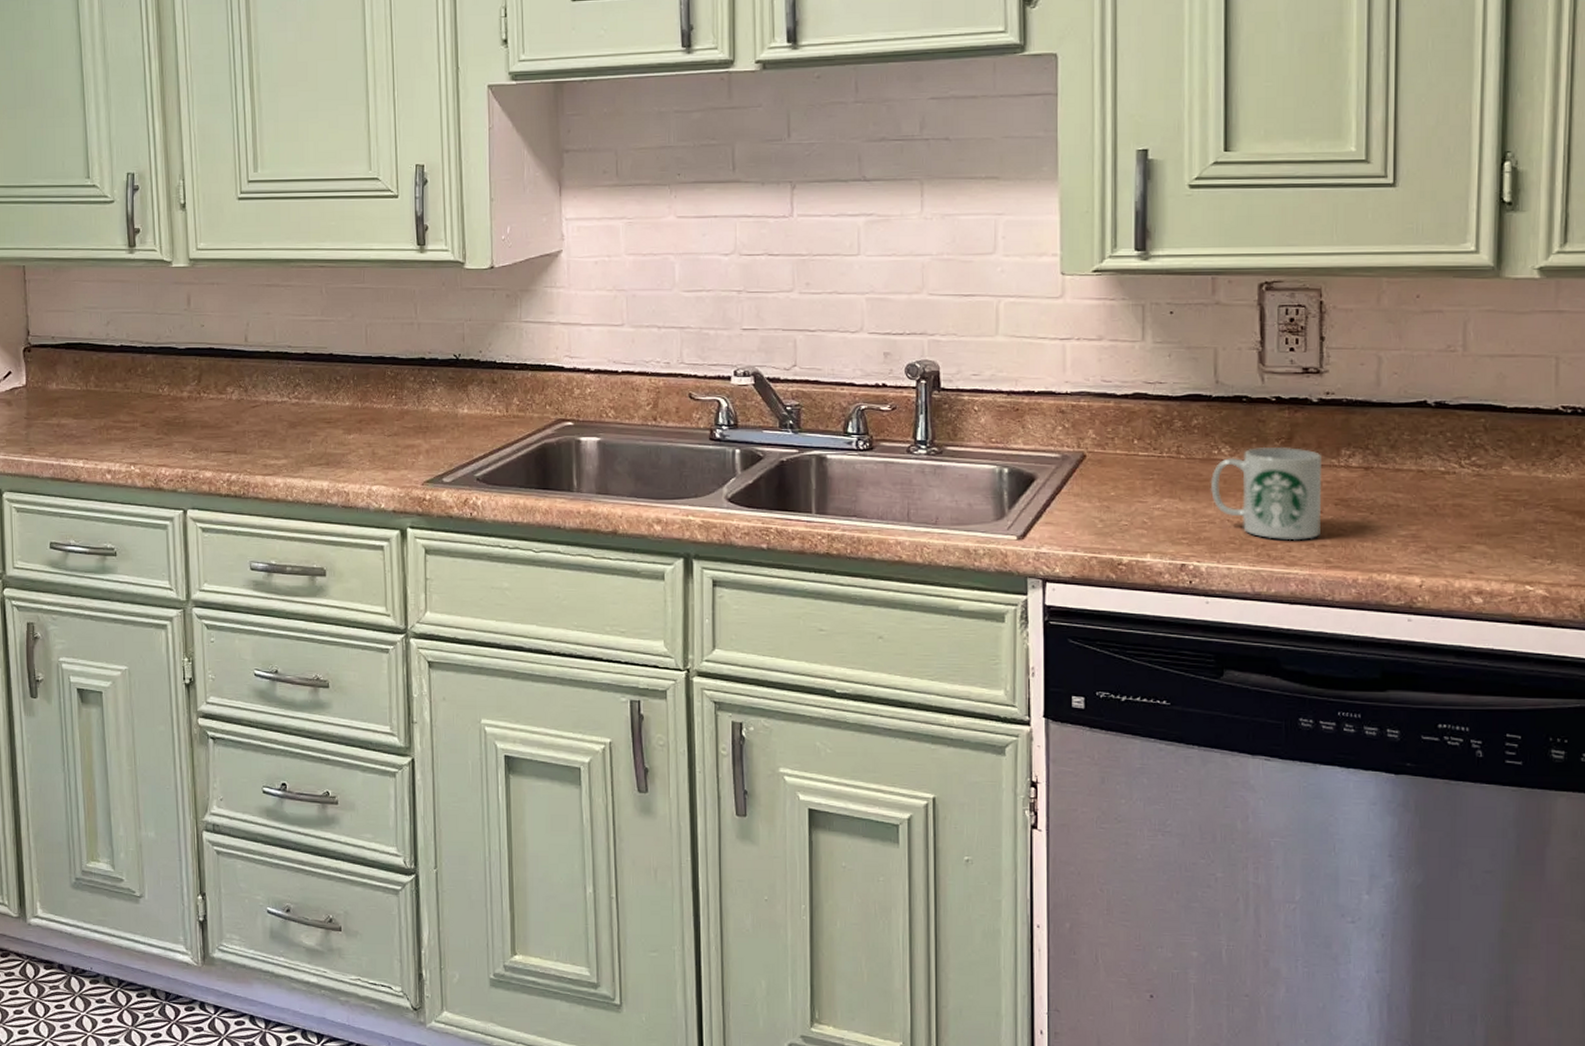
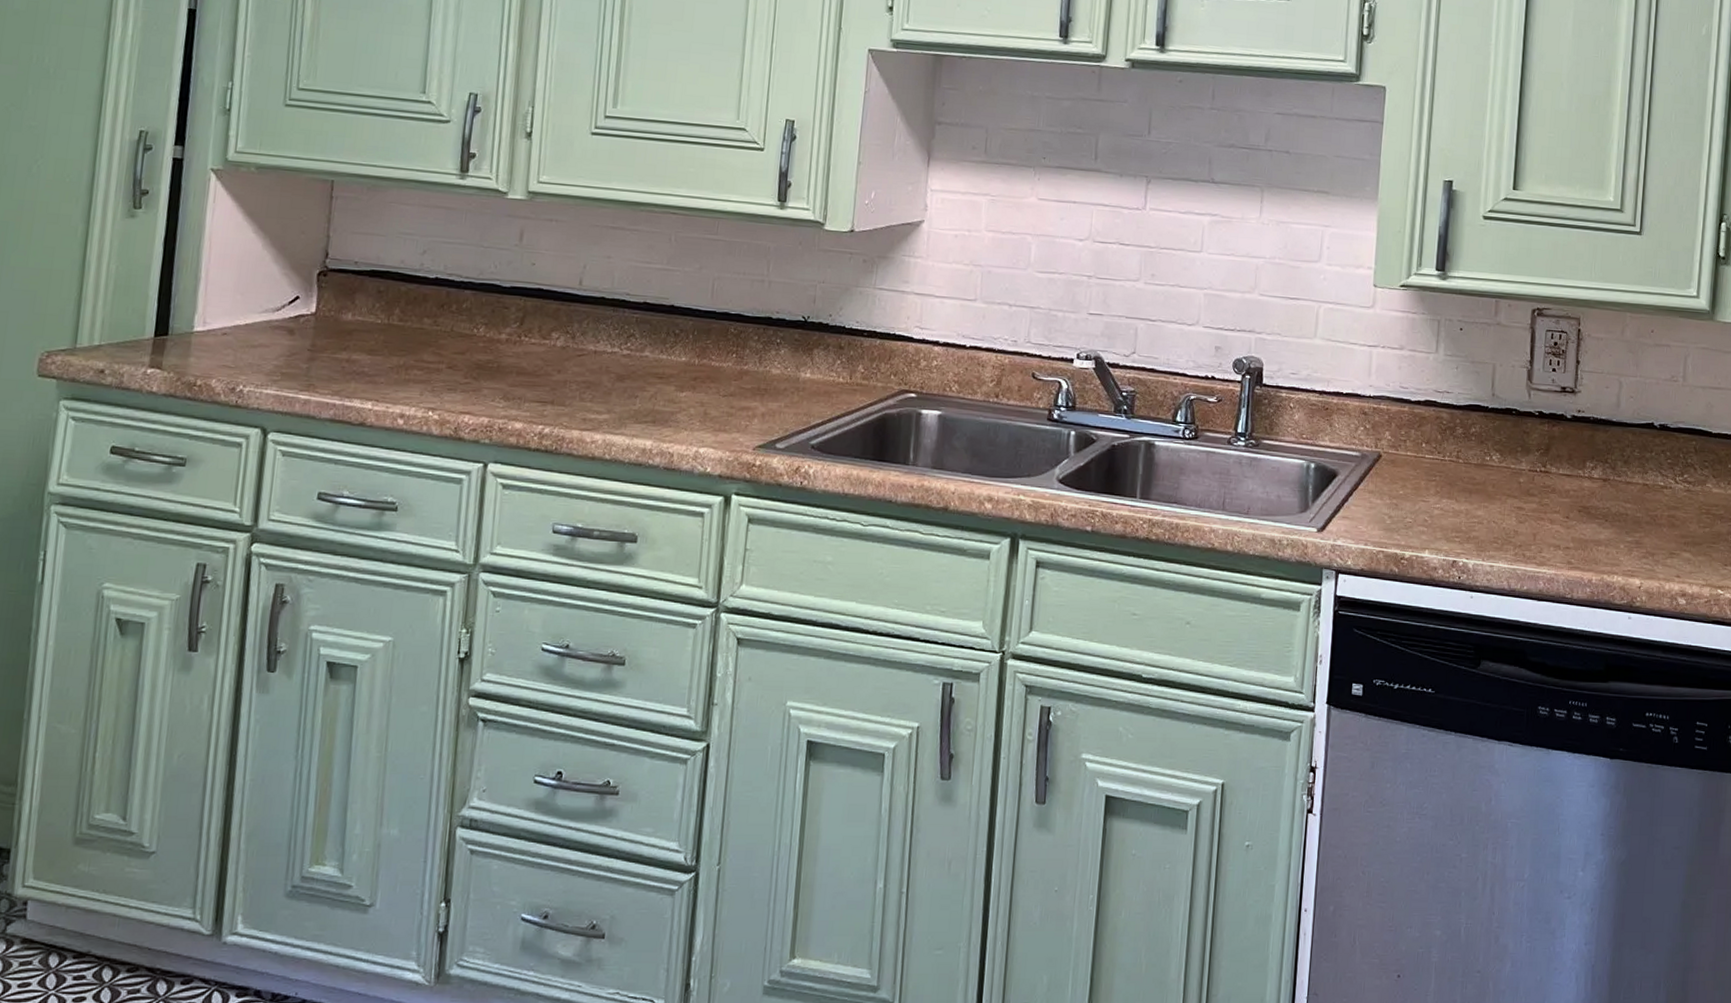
mug: present [1210,446,1321,541] -> none [1481,455,1571,543]

